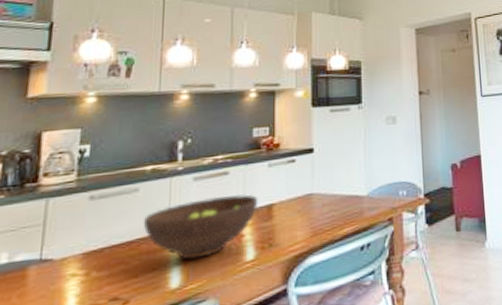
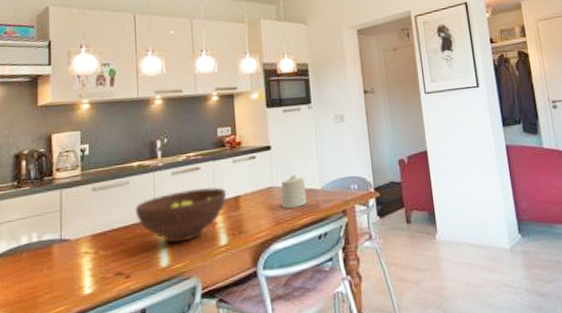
candle: none [322,180,351,217] -> present [281,174,307,208]

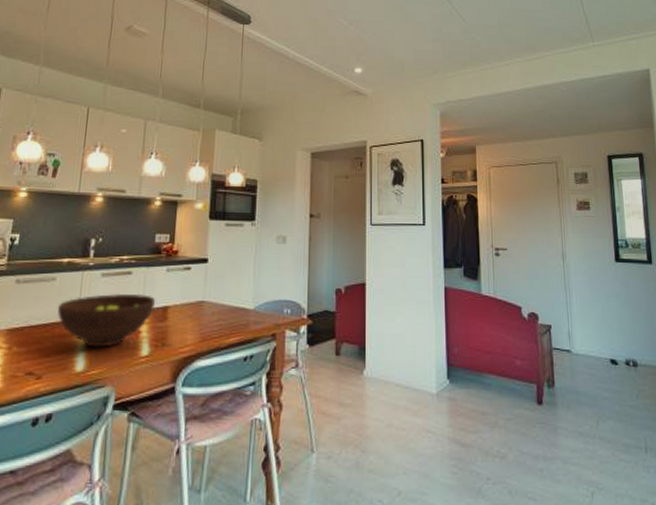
candle: present [281,174,307,208] -> none [211,291,238,325]

